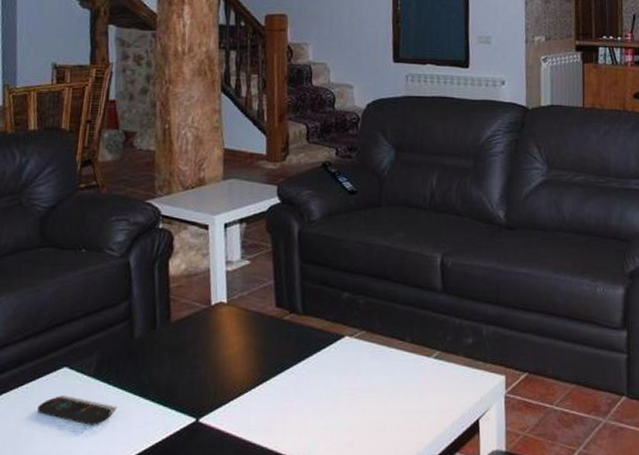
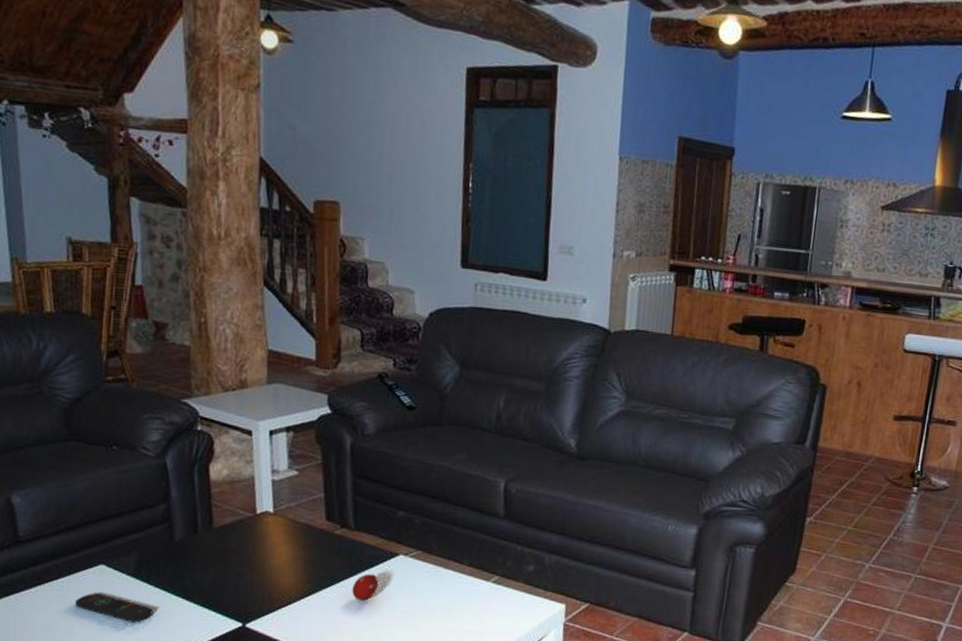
fruit: none [300,358,326,386] -> present [352,574,379,601]

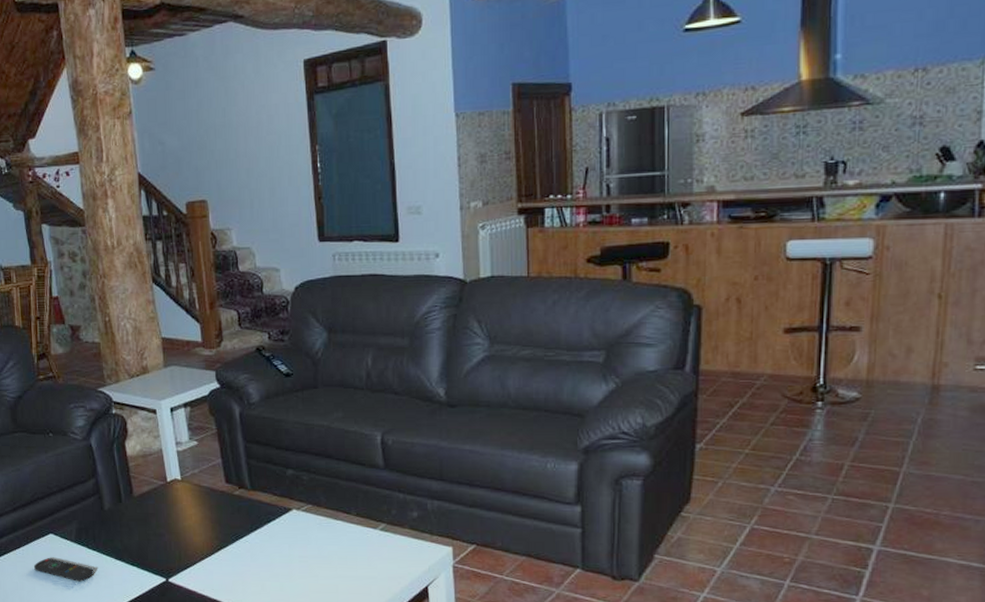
fruit: present [352,574,379,601] -> none [254,528,277,553]

